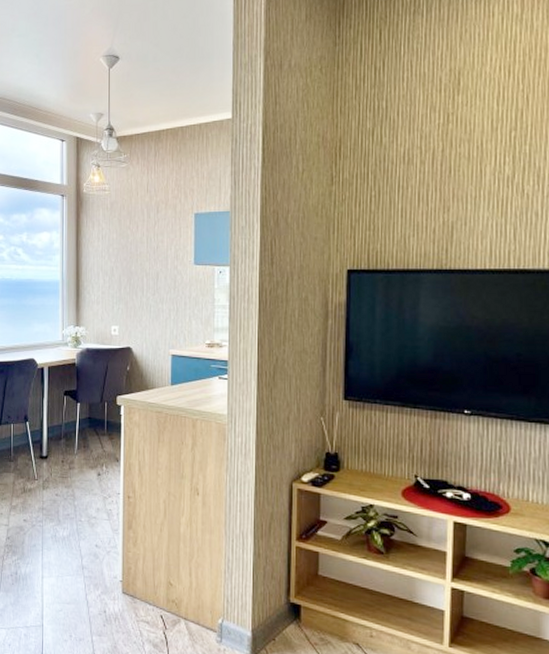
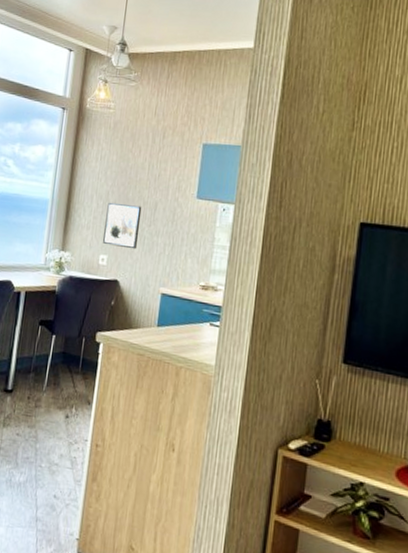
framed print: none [113,277,145,318] -> present [103,202,142,250]

